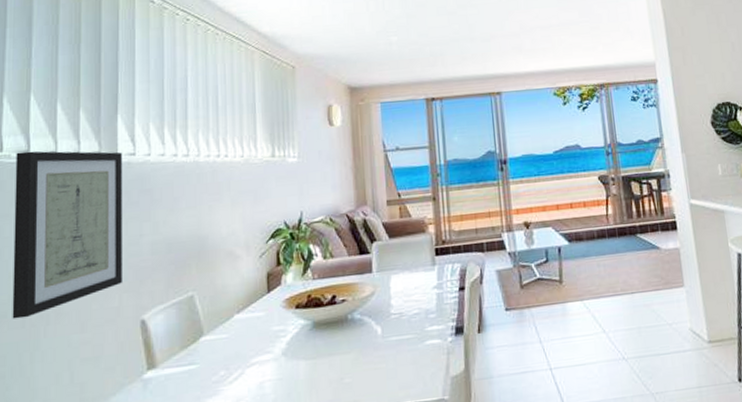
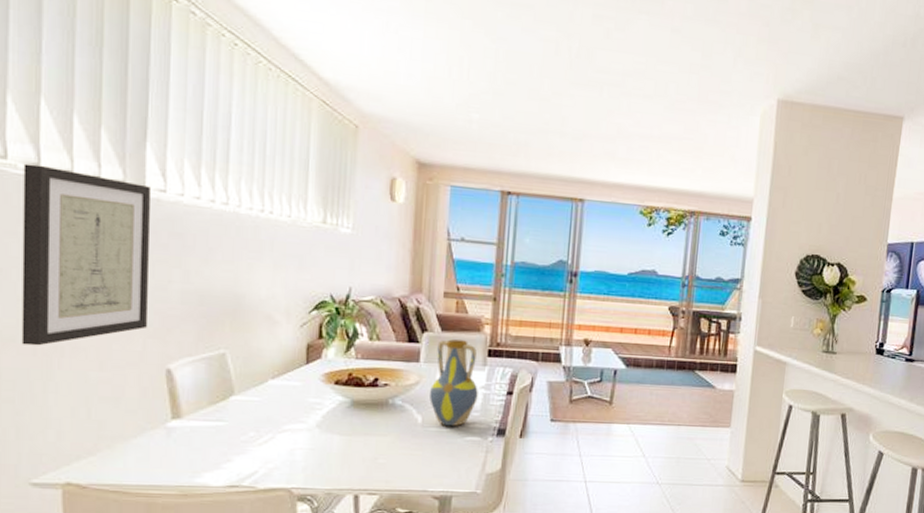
vase: none [385,243,432,333] -> present [430,339,478,426]

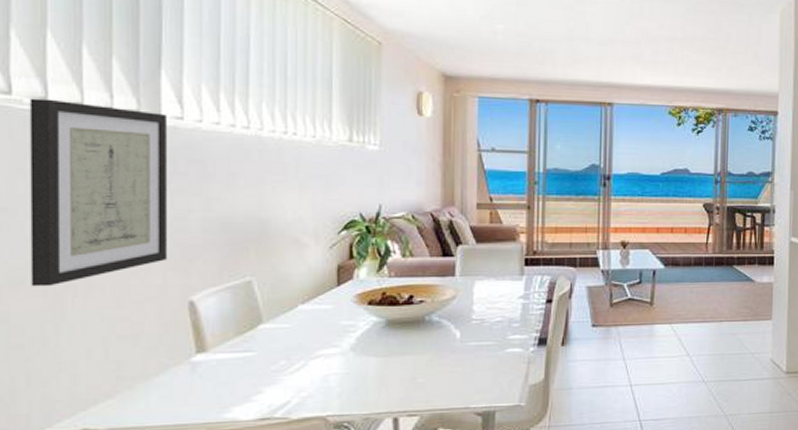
vase: present [430,339,478,426] -> none [467,251,517,339]

